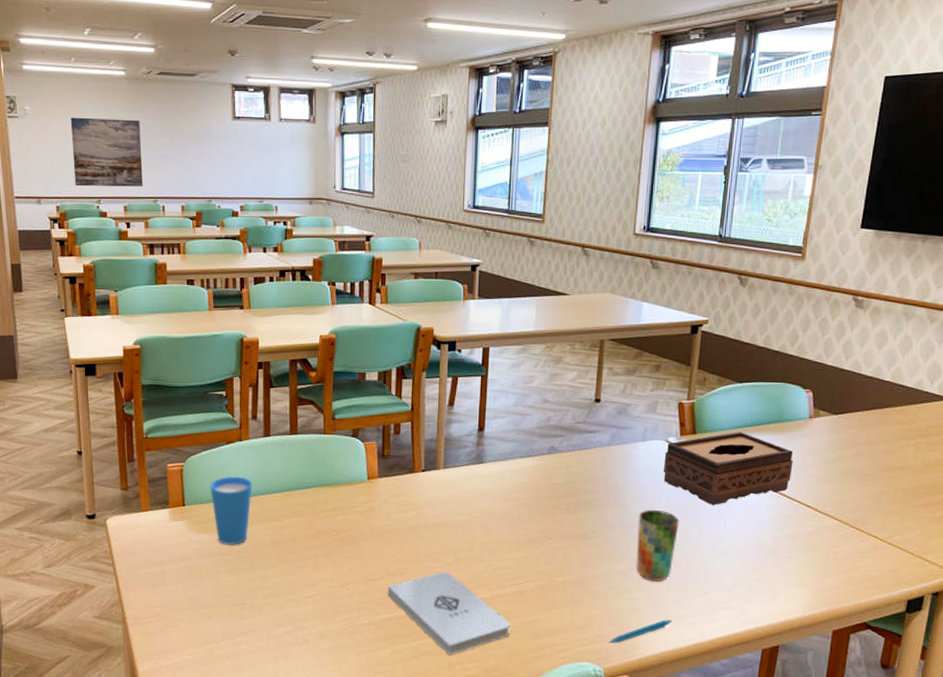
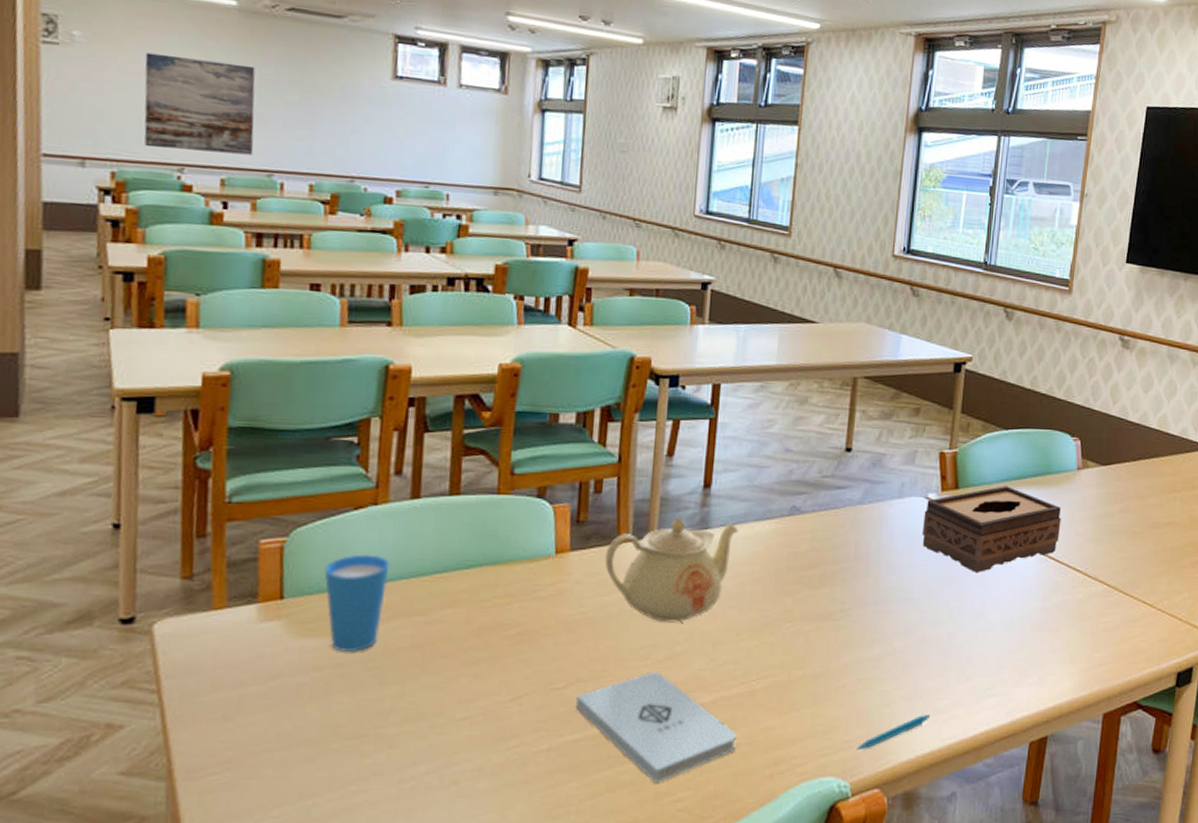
teapot: none [404,453,507,535] -> present [604,517,738,623]
cup: present [636,509,680,583] -> none [890,580,940,669]

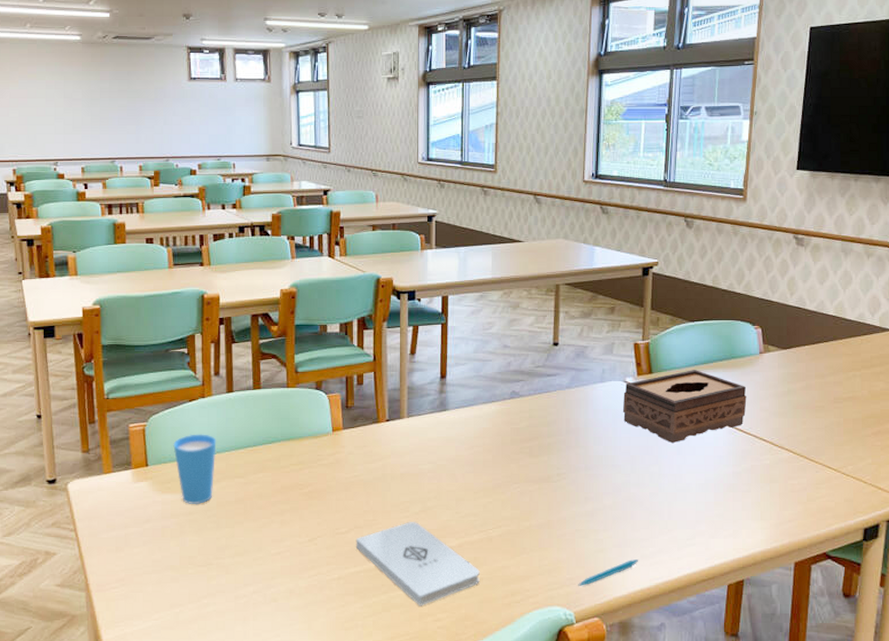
wall art: present [144,52,255,155] -> none [26,81,101,149]
teapot: present [604,517,738,623] -> none [369,402,470,484]

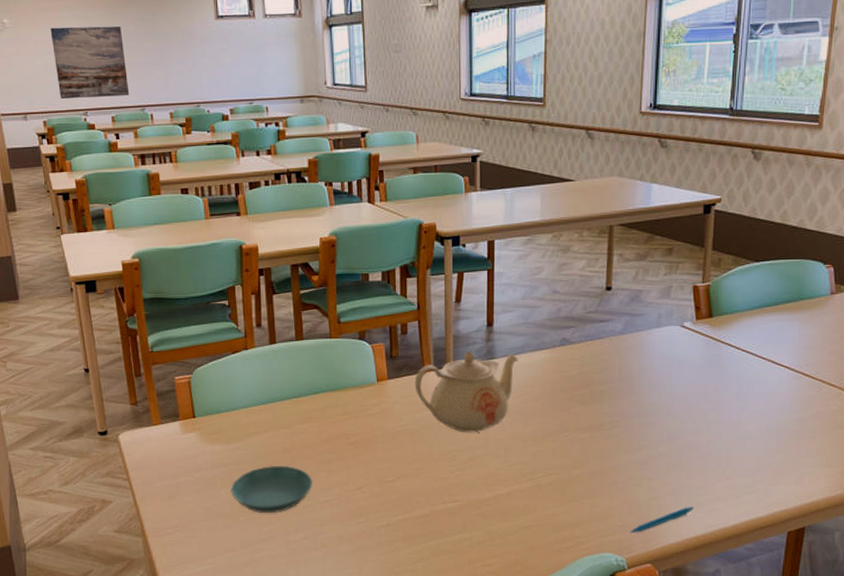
wall art: none [26,81,101,149] -> present [50,26,130,100]
cup: present [173,434,217,505] -> none [219,385,262,455]
saucer: none [181,516,266,566] -> present [231,465,314,514]
notepad: present [355,522,480,606] -> none [403,470,529,552]
teapot: none [369,402,470,484] -> present [414,350,518,433]
tissue box: present [622,370,747,444] -> none [679,313,815,390]

